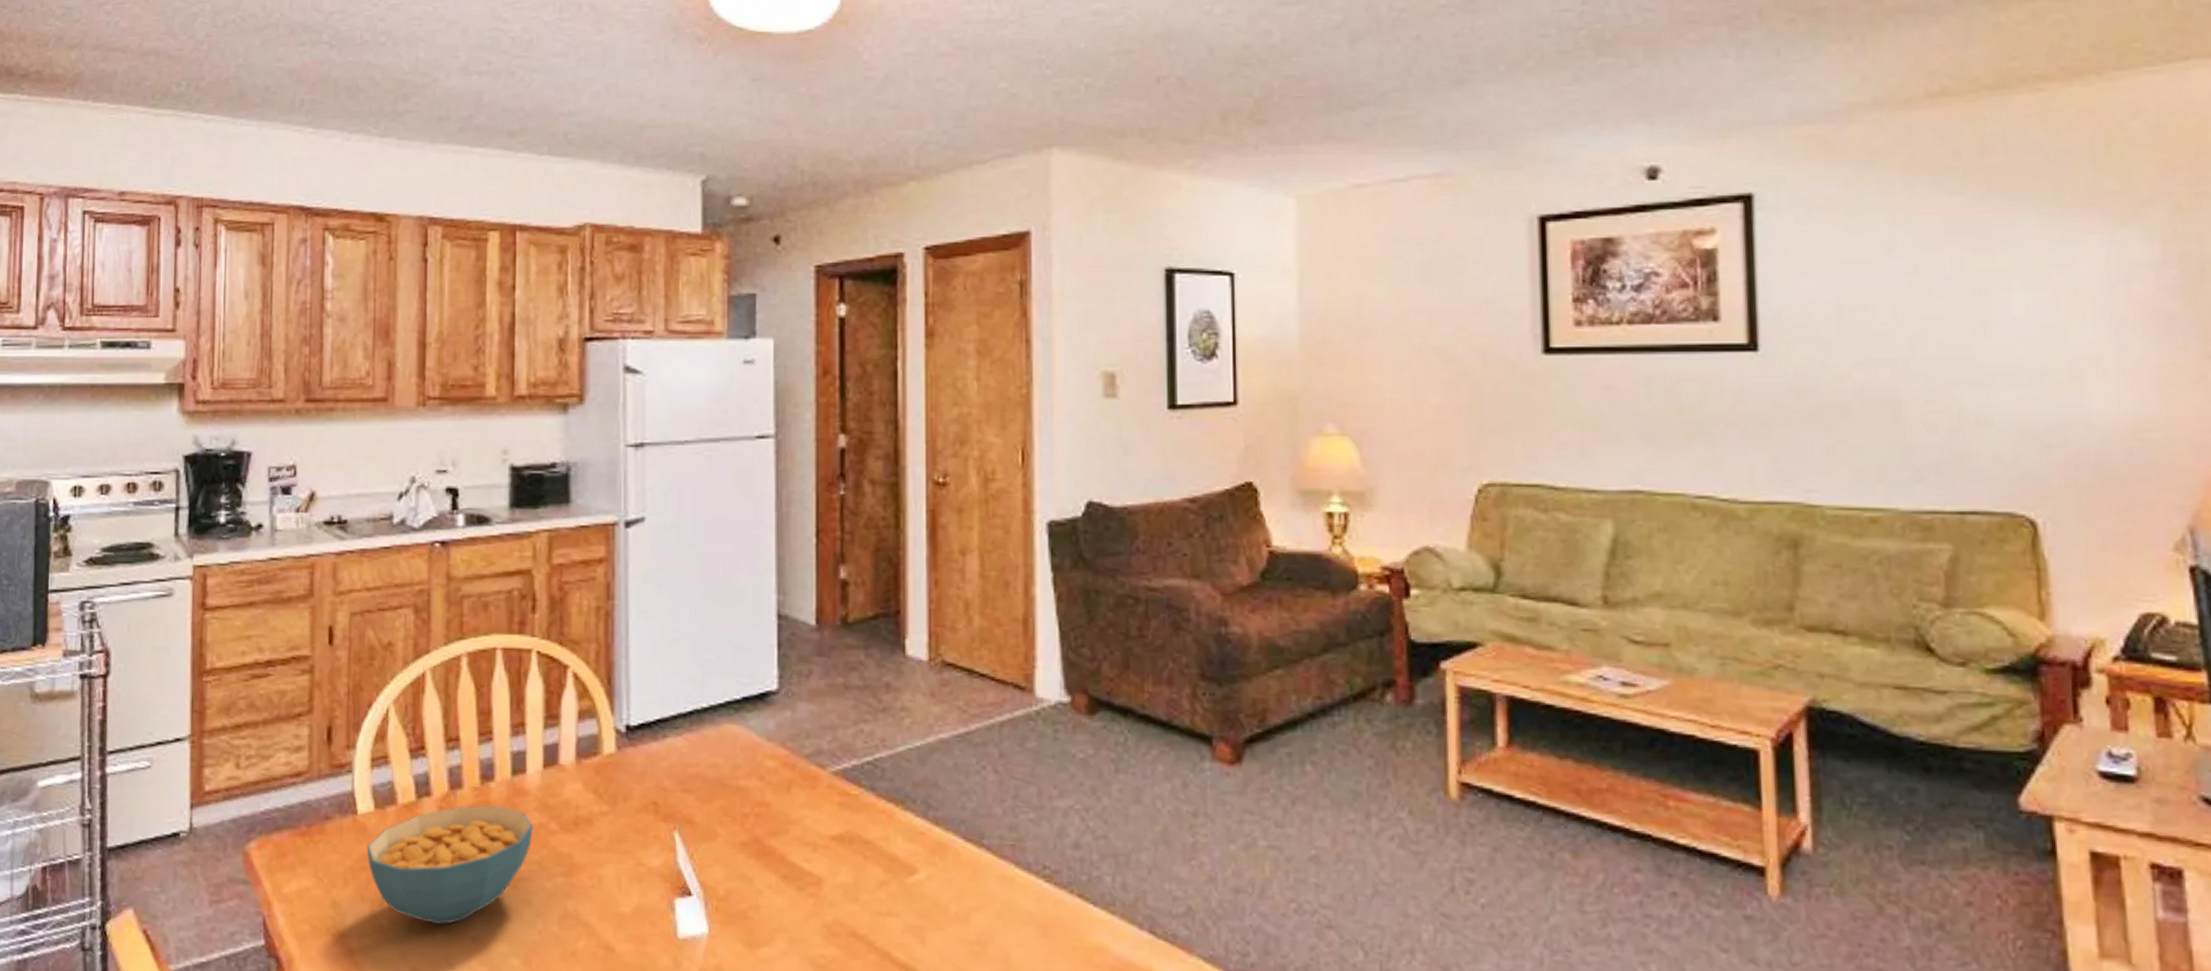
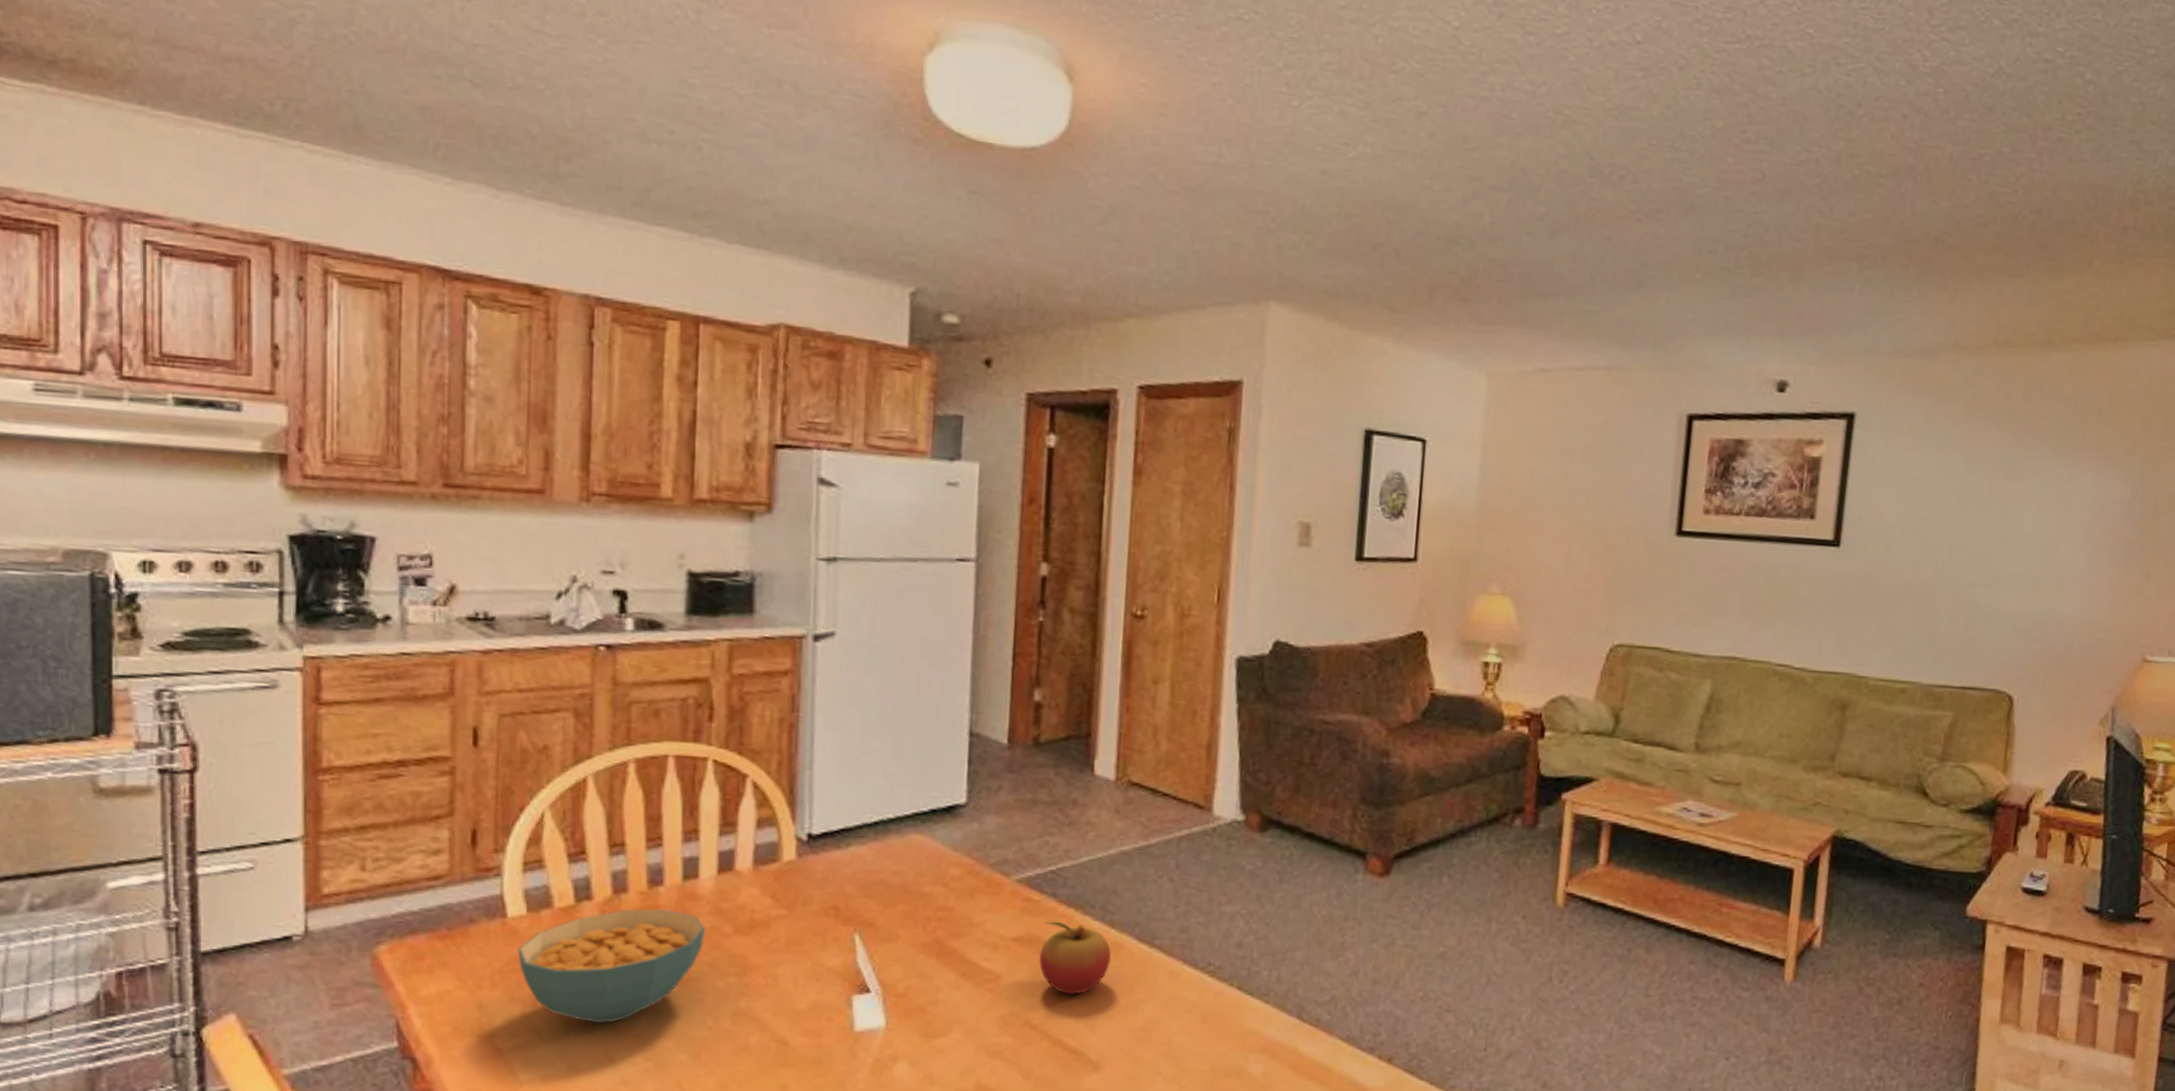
fruit: none [862,817,937,901] -> present [1039,921,1112,995]

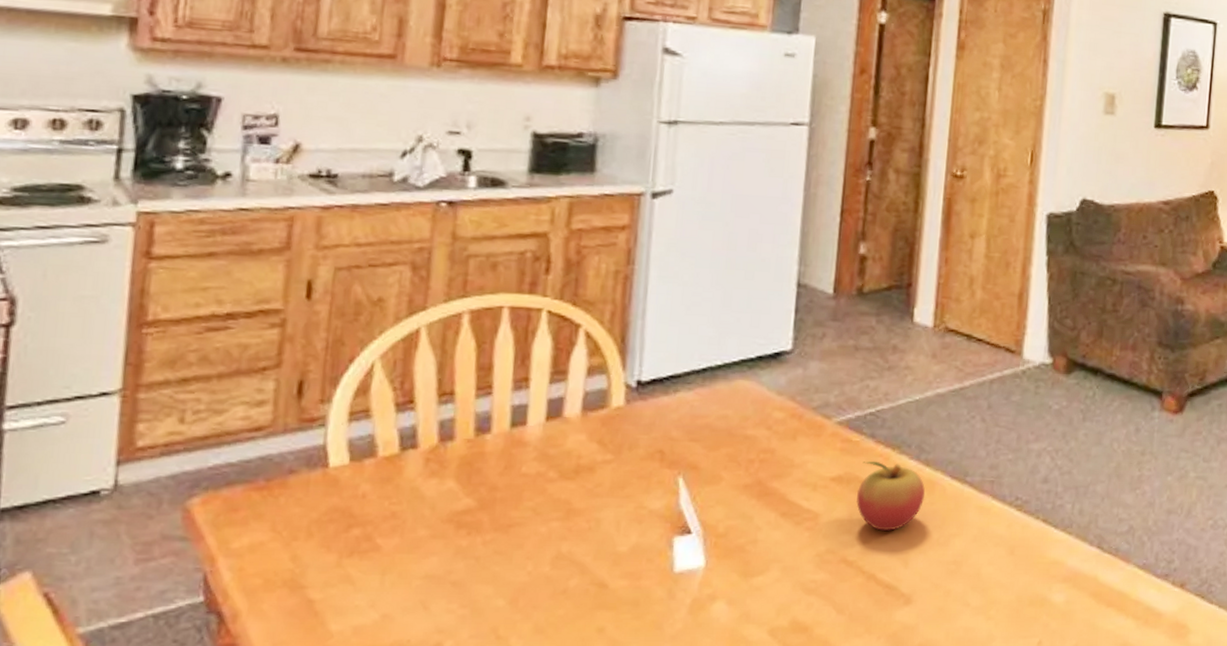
cereal bowl: present [517,908,706,1023] -> none [337,455,531,571]

